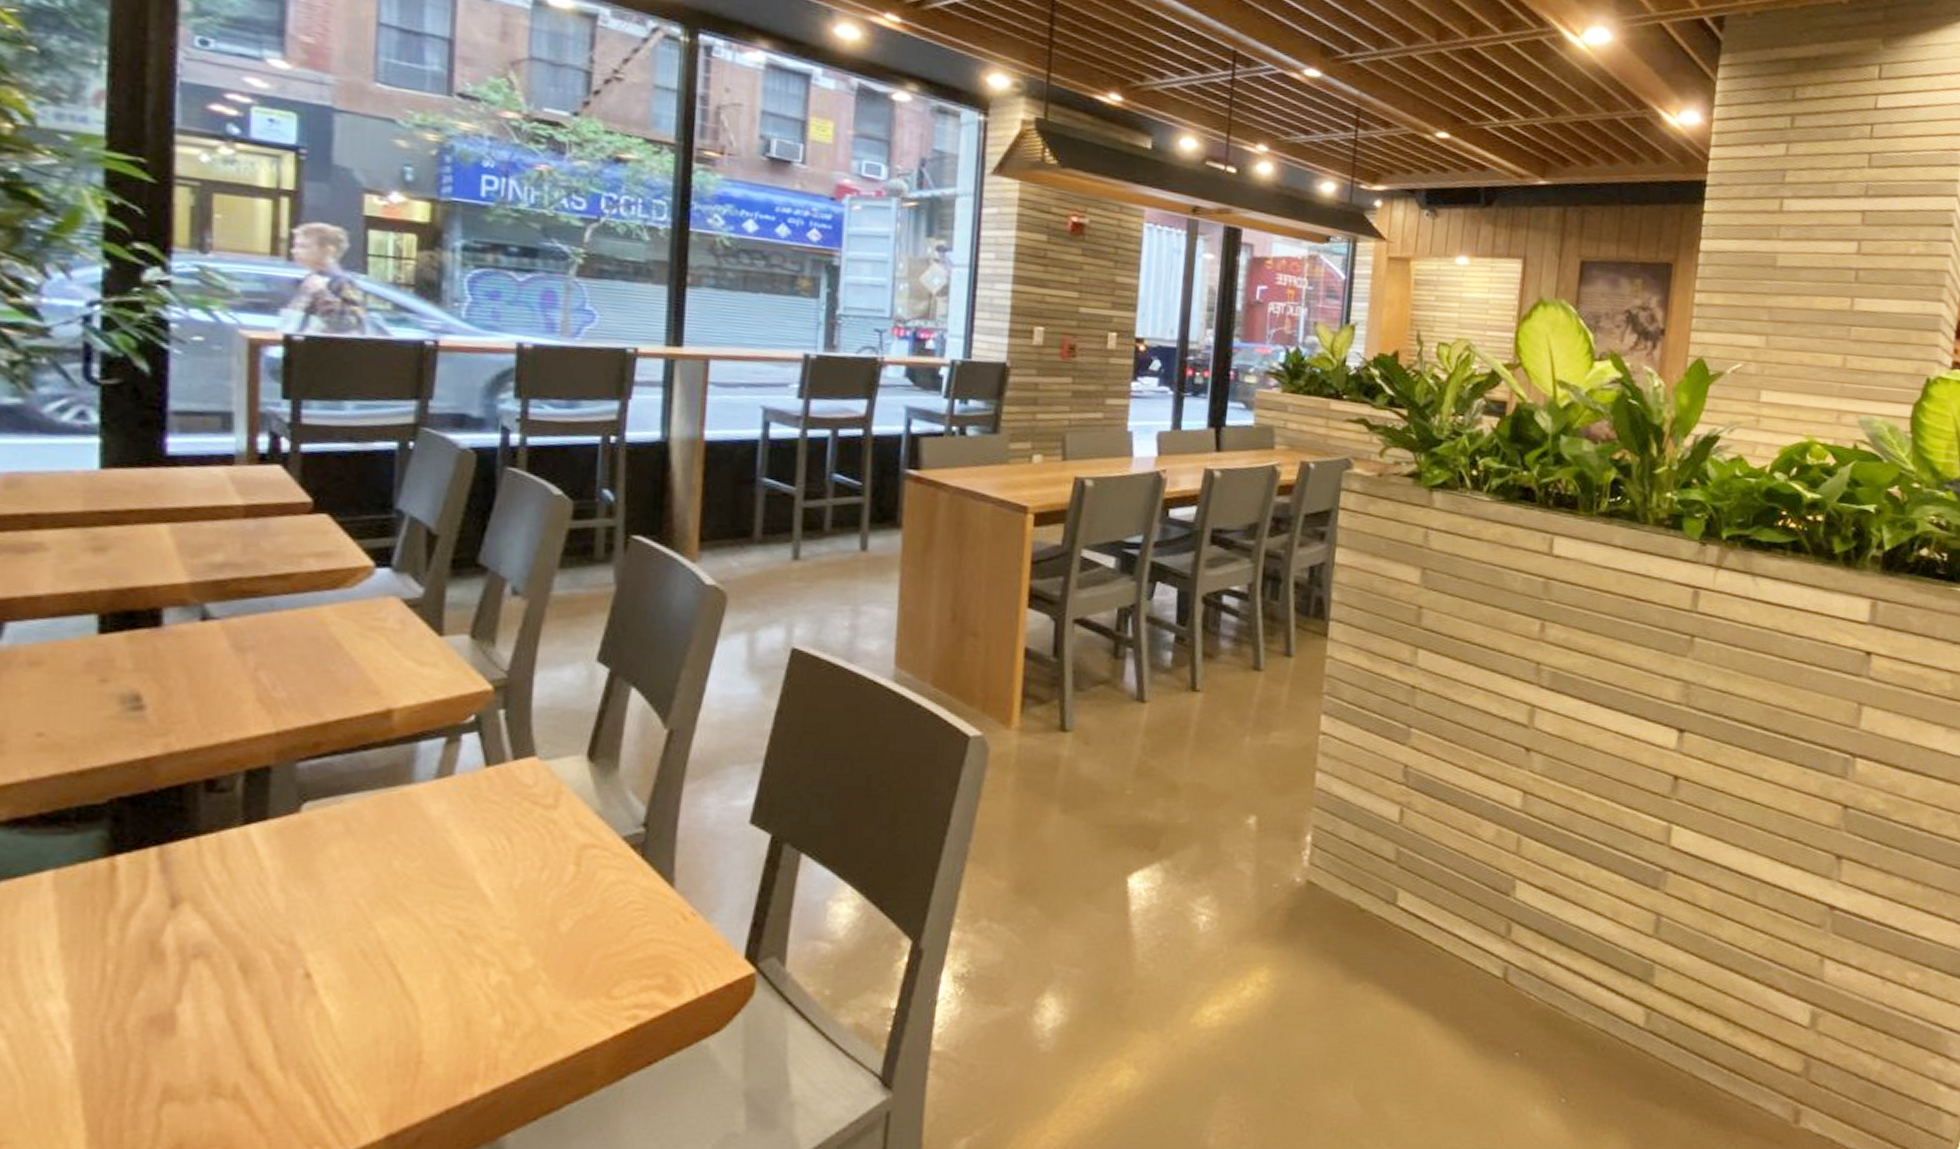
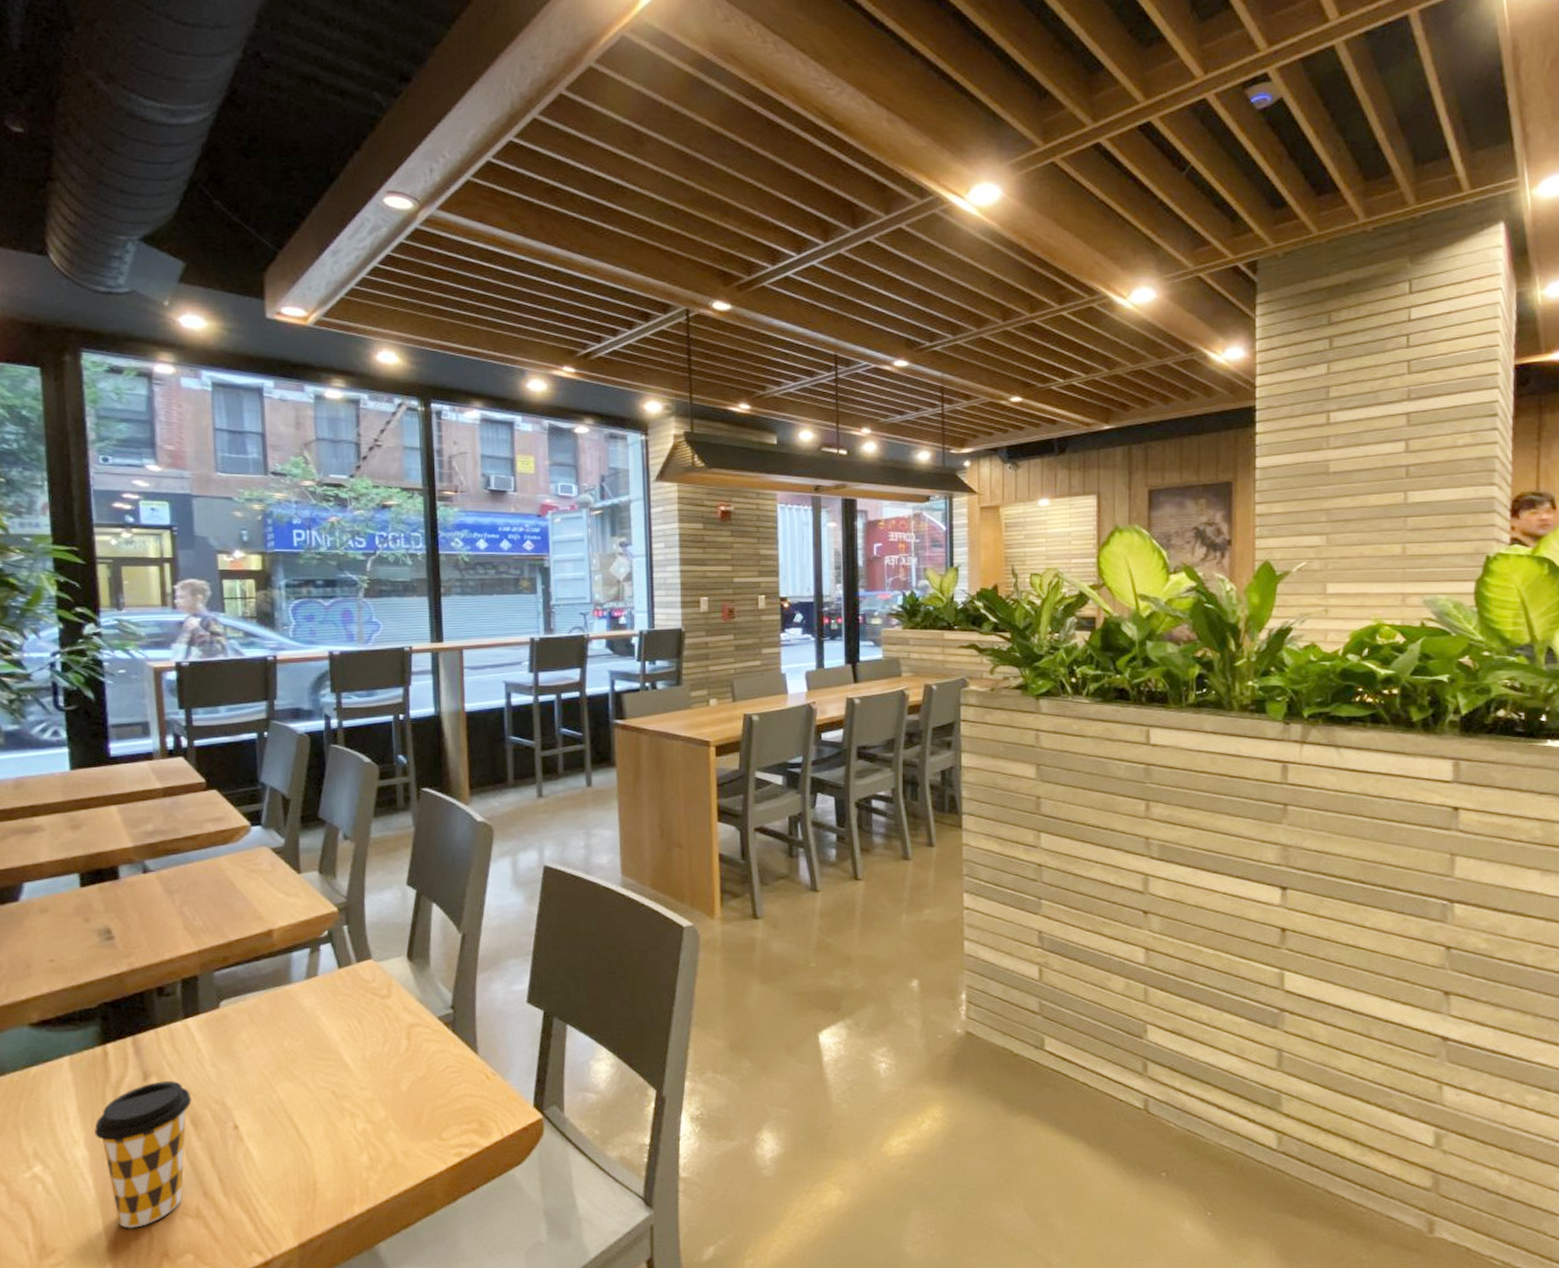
coffee cup: none [83,909,243,1114] -> present [94,1081,192,1229]

